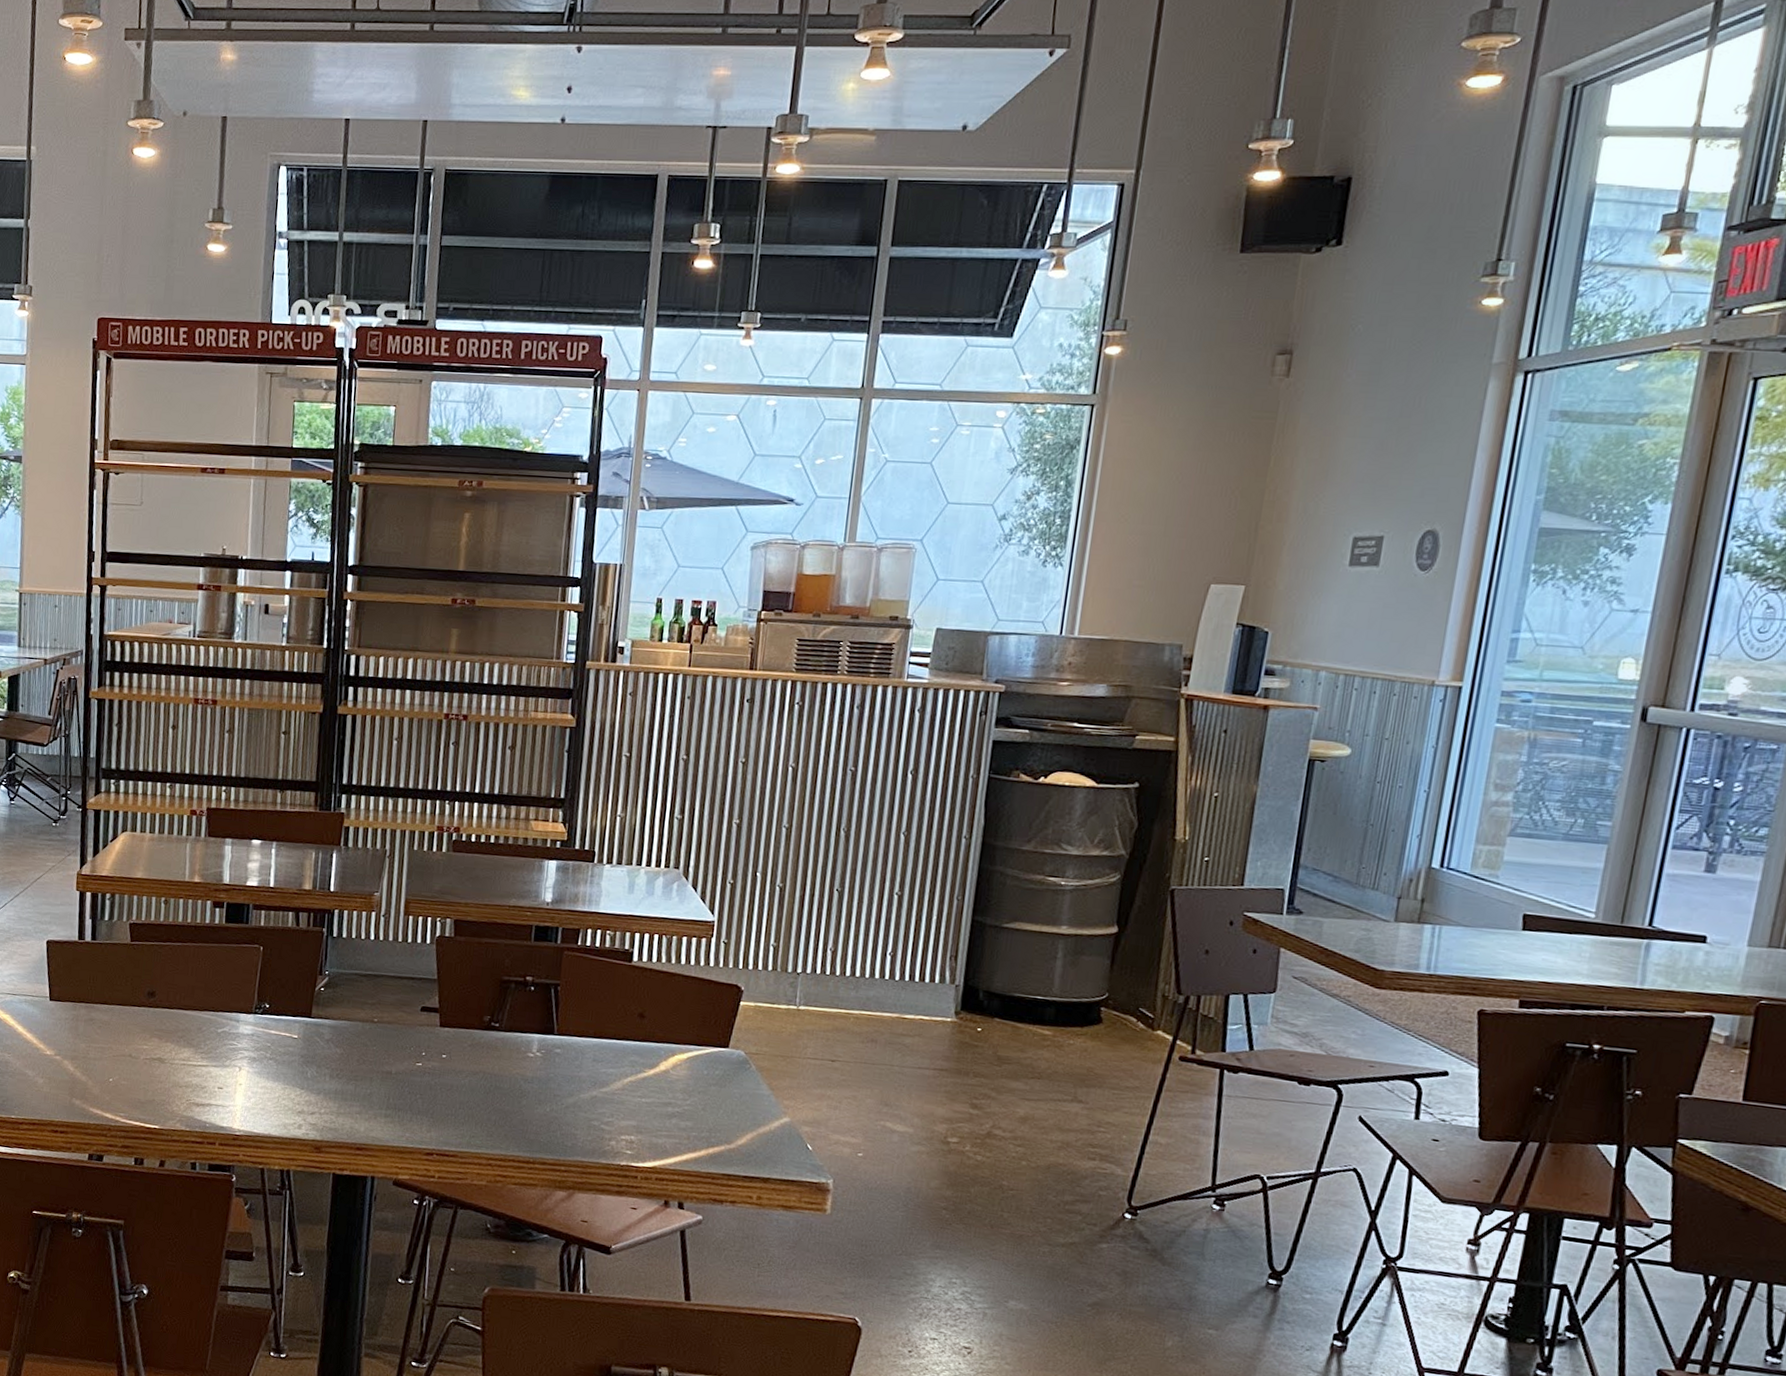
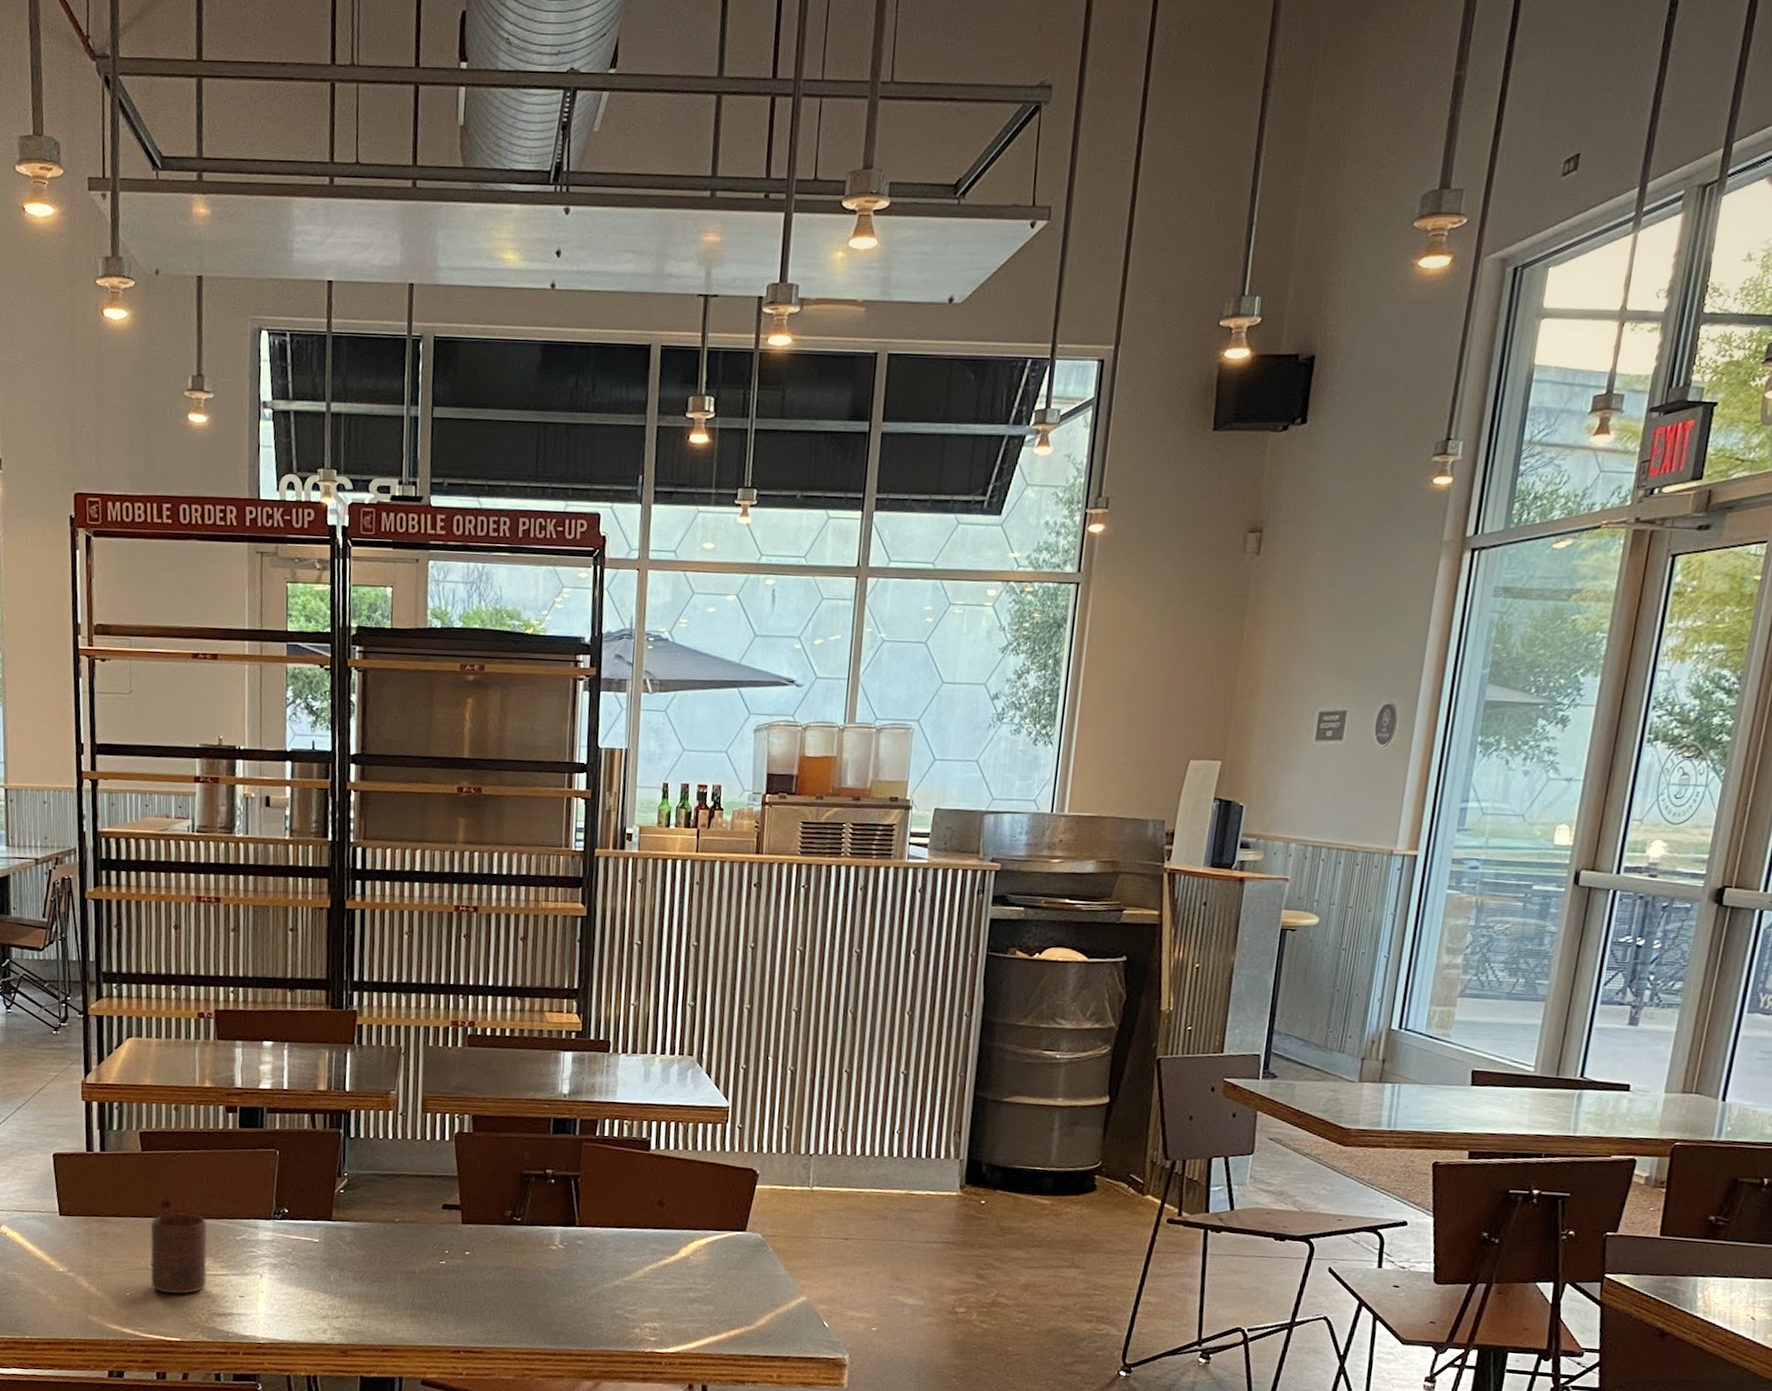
cup: none [132,1003,190,1083] -> present [150,1213,208,1294]

